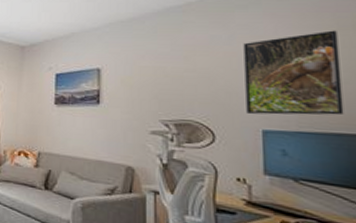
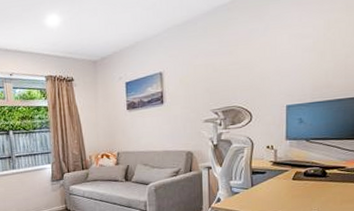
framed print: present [243,30,344,116] -> none [275,12,346,93]

